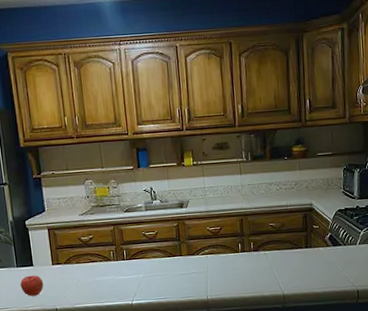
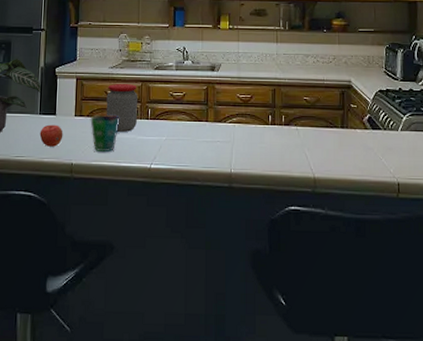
cup: none [68,259,97,296] -> present [90,114,120,153]
jar: none [80,228,114,275] -> present [106,83,137,132]

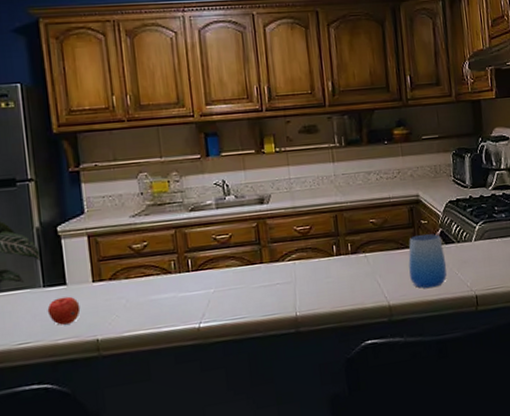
cup: present [90,114,120,153] -> none [114,273,153,320]
jar: present [106,83,137,132] -> none [131,232,175,292]
cup: none [335,117,372,168] -> present [408,234,447,289]

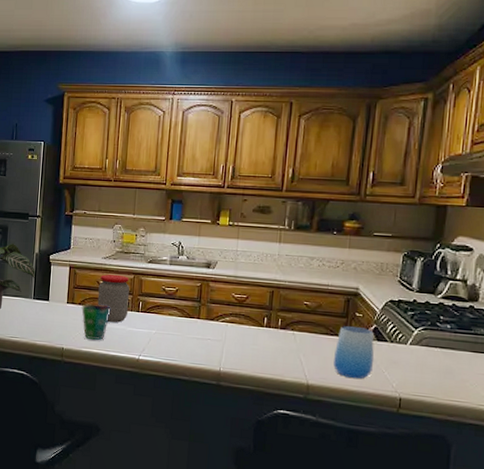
apple: present [47,296,81,325] -> none [33,309,56,331]
cup: none [114,273,153,320] -> present [81,303,111,340]
jar: none [131,232,175,292] -> present [97,274,129,323]

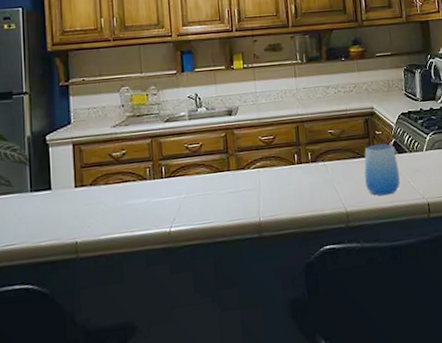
cup: present [81,303,111,340] -> none [94,179,130,224]
jar: present [97,274,129,323] -> none [111,141,150,198]

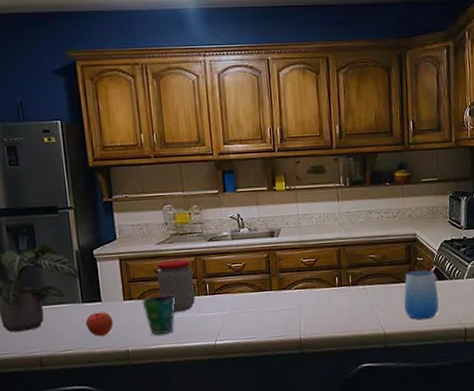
apple: none [33,200,63,228] -> present [85,312,114,336]
cup: none [94,179,130,224] -> present [142,294,176,335]
jar: none [111,141,150,198] -> present [157,259,195,312]

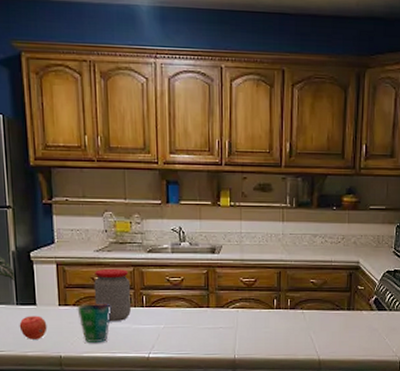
cup: present [404,270,439,320] -> none [340,299,377,349]

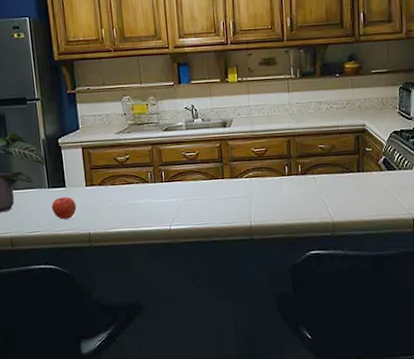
cup: present [77,303,111,344] -> none [102,181,134,220]
jar: present [94,268,131,321] -> none [116,148,151,198]

